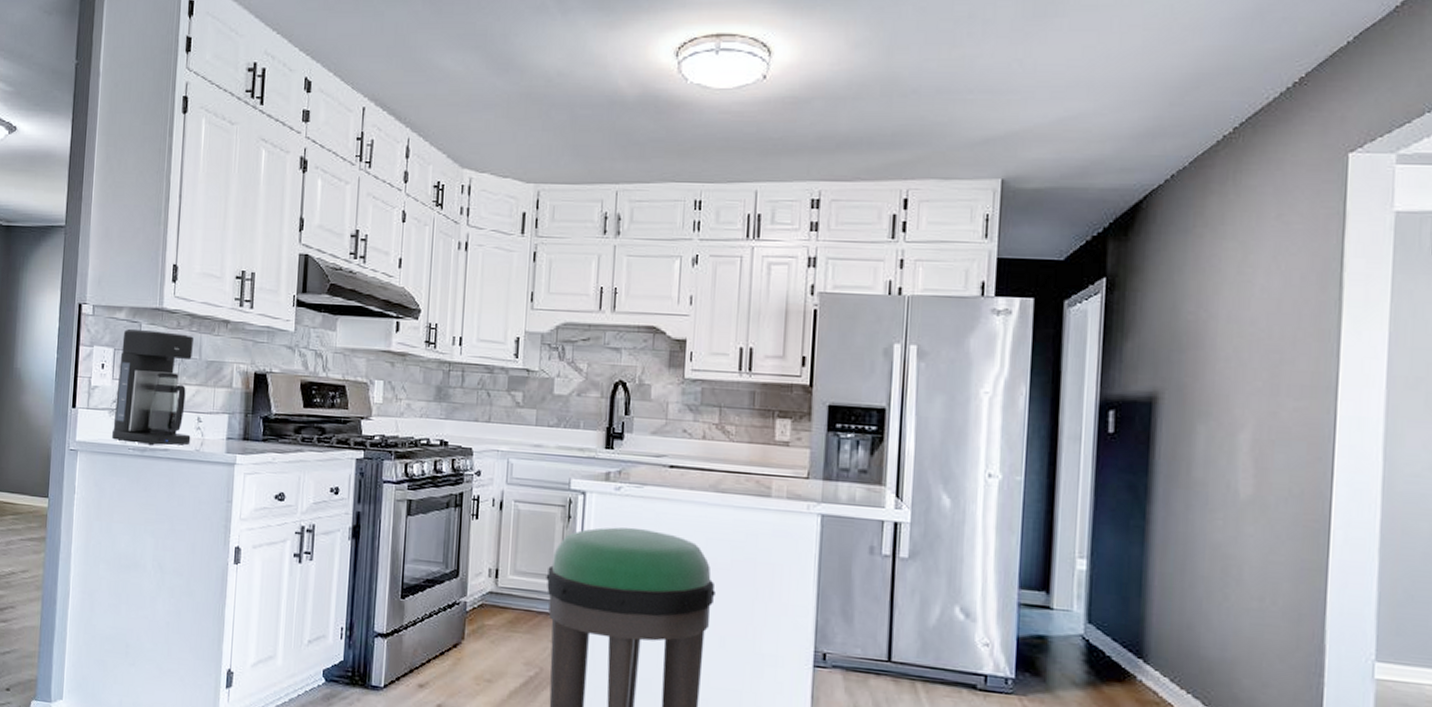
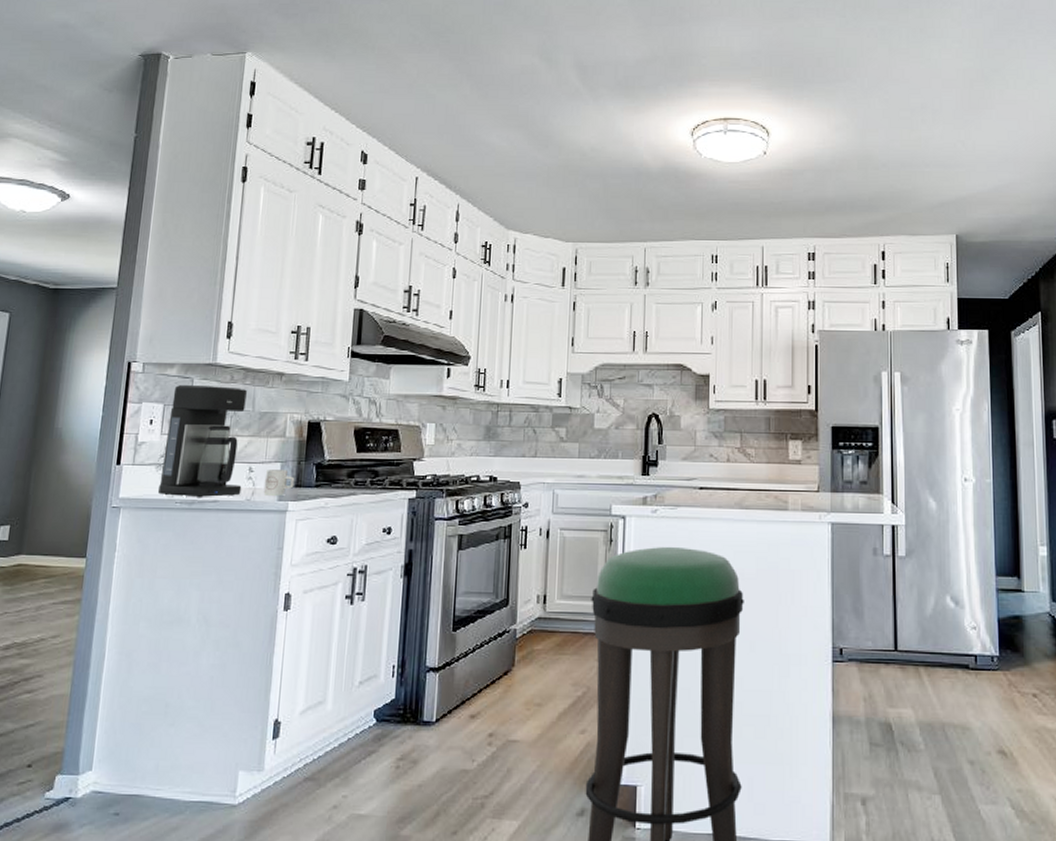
mug: none [212,420,242,448] -> present [263,470,295,496]

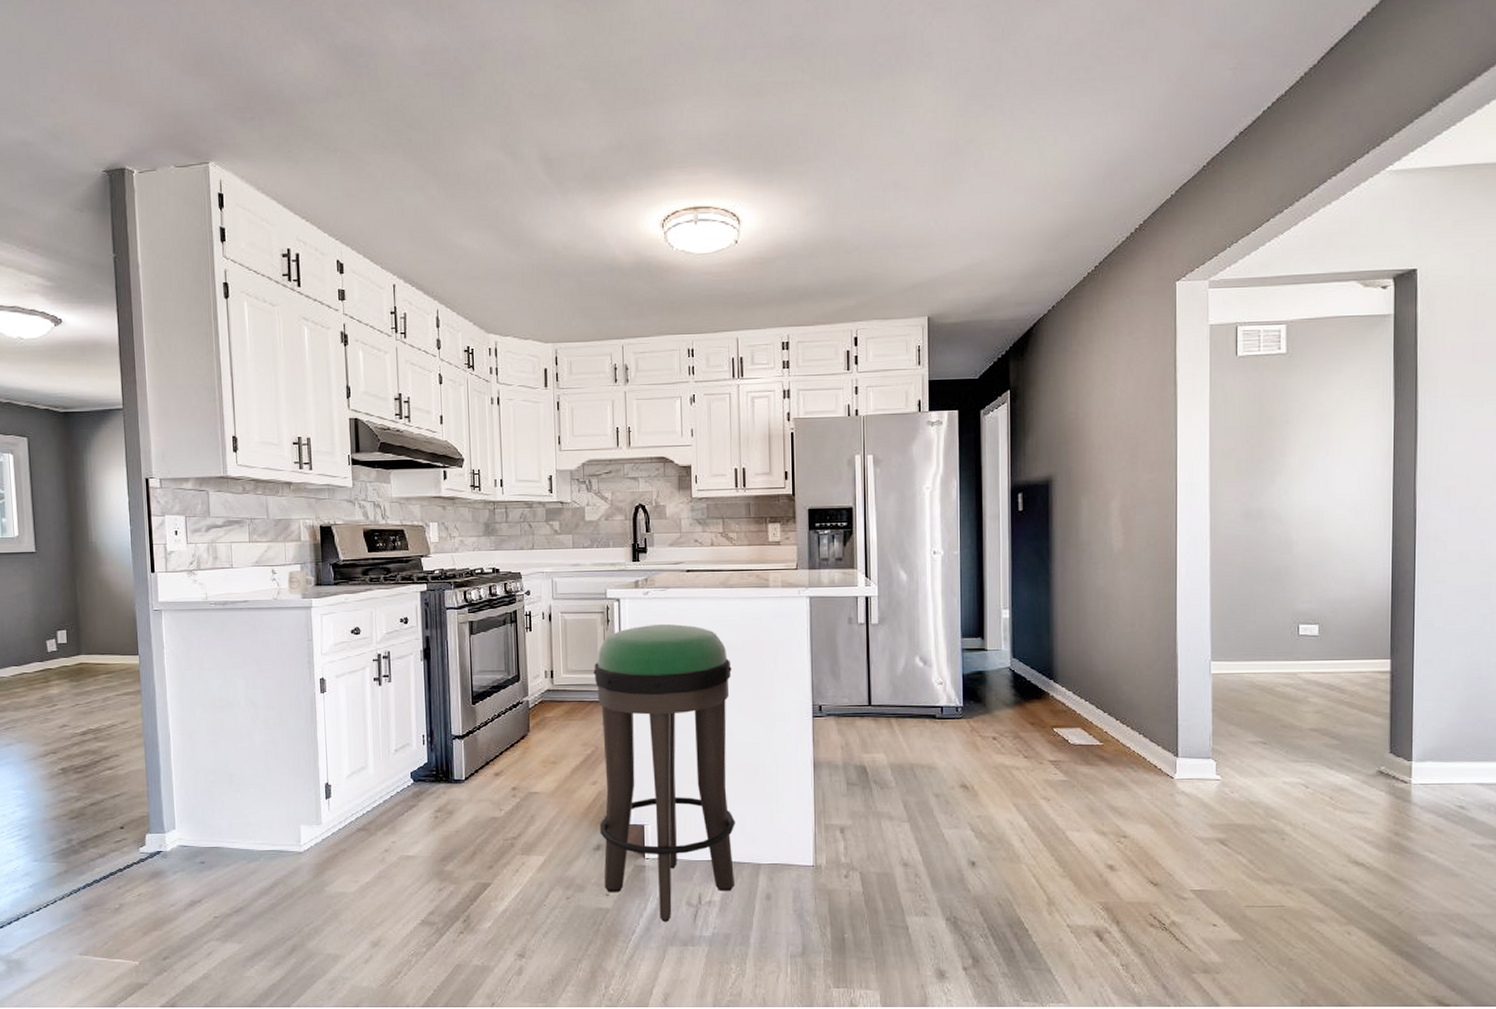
coffee maker: present [157,385,247,498] -> none [192,497,268,599]

